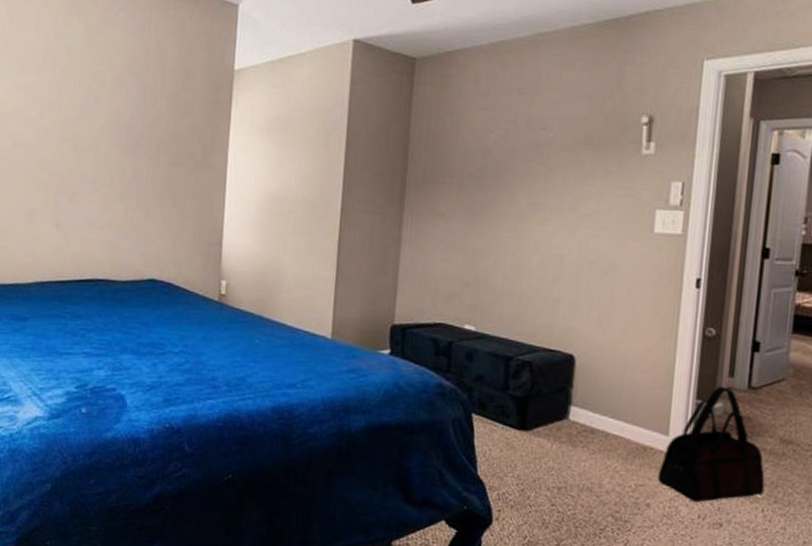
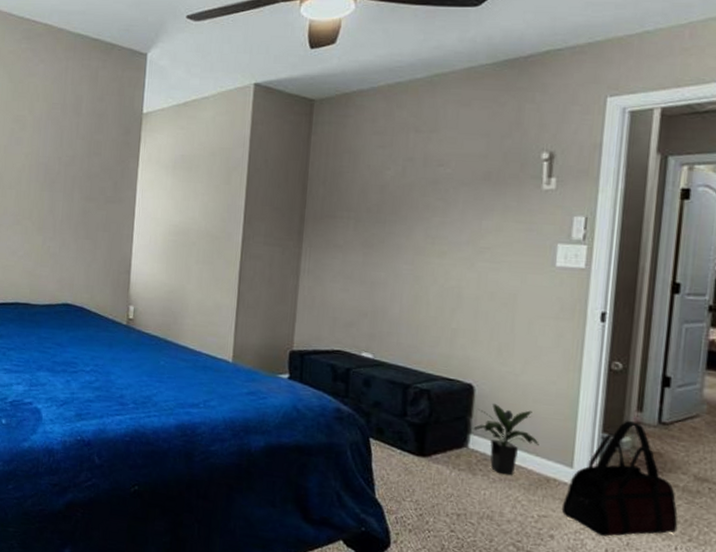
potted plant: none [572,374,637,446] -> present [471,404,539,476]

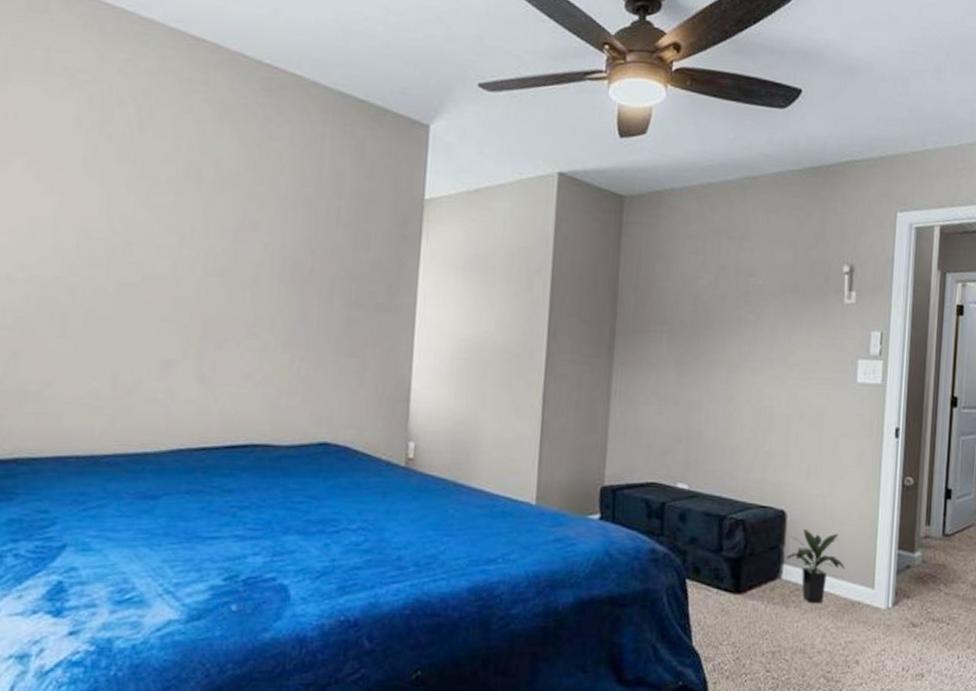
duffel bag: present [561,420,678,536] -> none [865,535,960,654]

